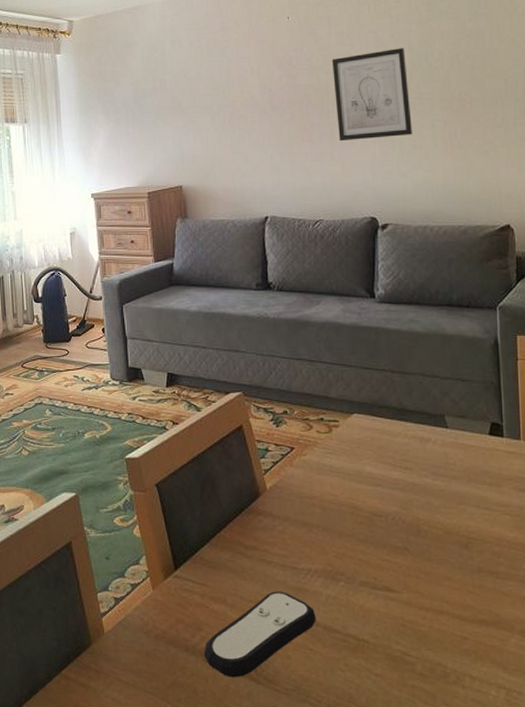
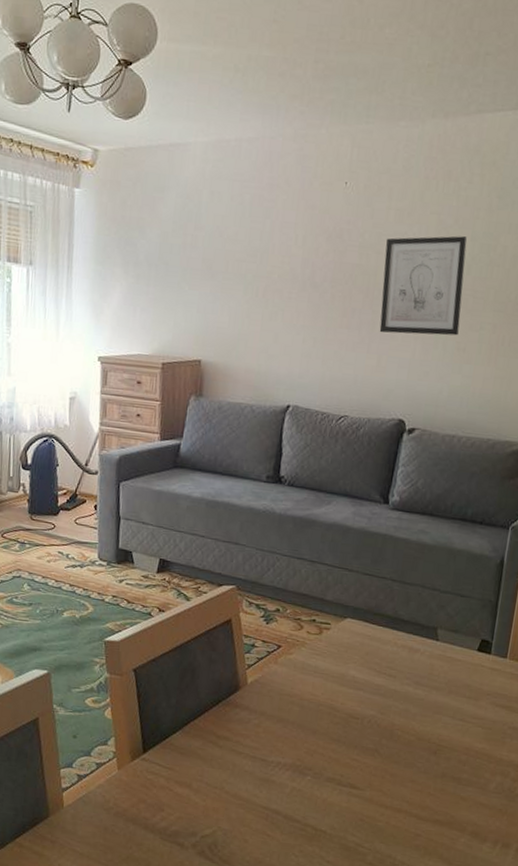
remote control: present [203,591,316,678] -> none [161,780,279,856]

